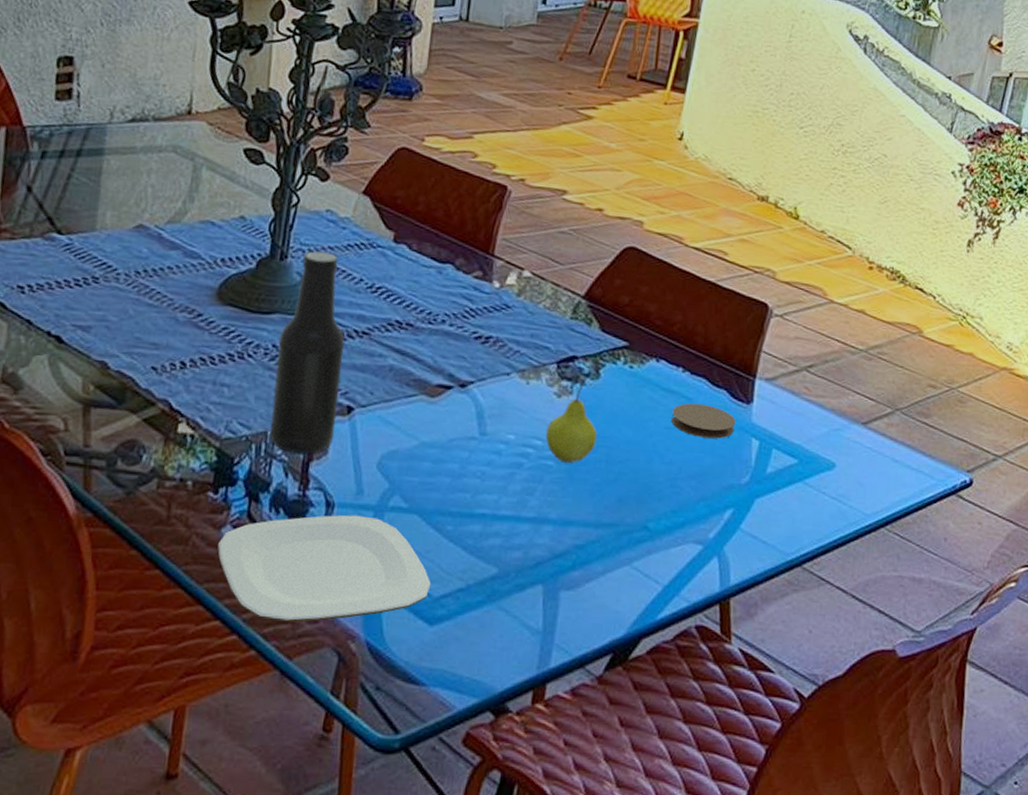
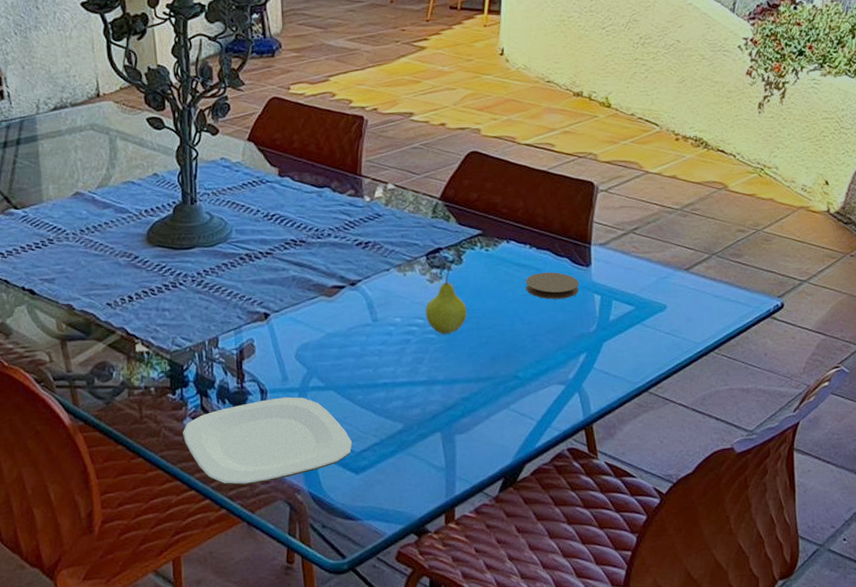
beer bottle: present [270,251,345,454] -> none [201,193,258,356]

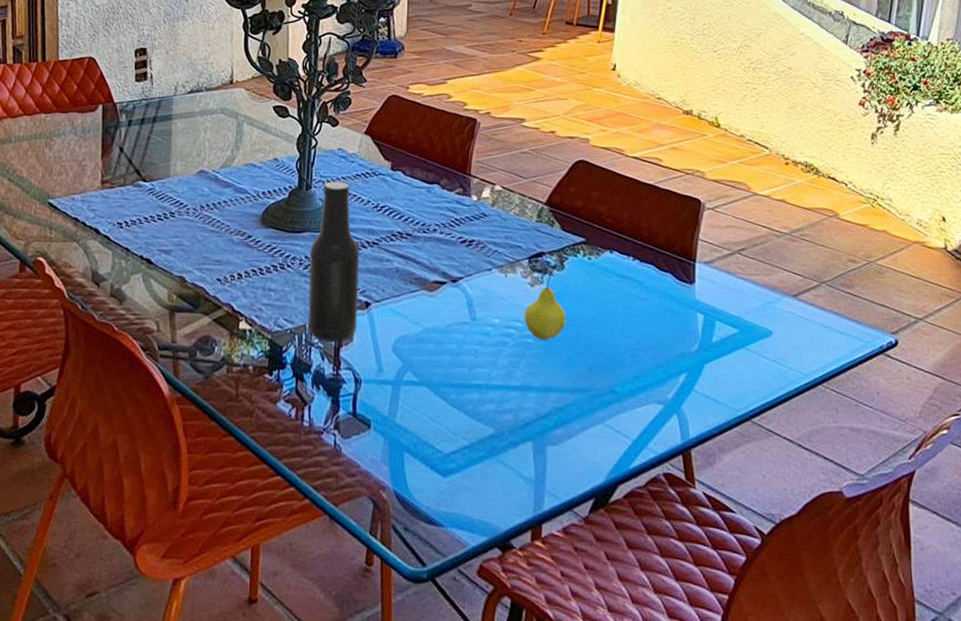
plate: present [183,397,353,486] -> none [275,389,442,476]
beer bottle: none [201,193,258,356] -> present [308,181,360,342]
coaster: present [525,272,579,299] -> none [626,285,682,315]

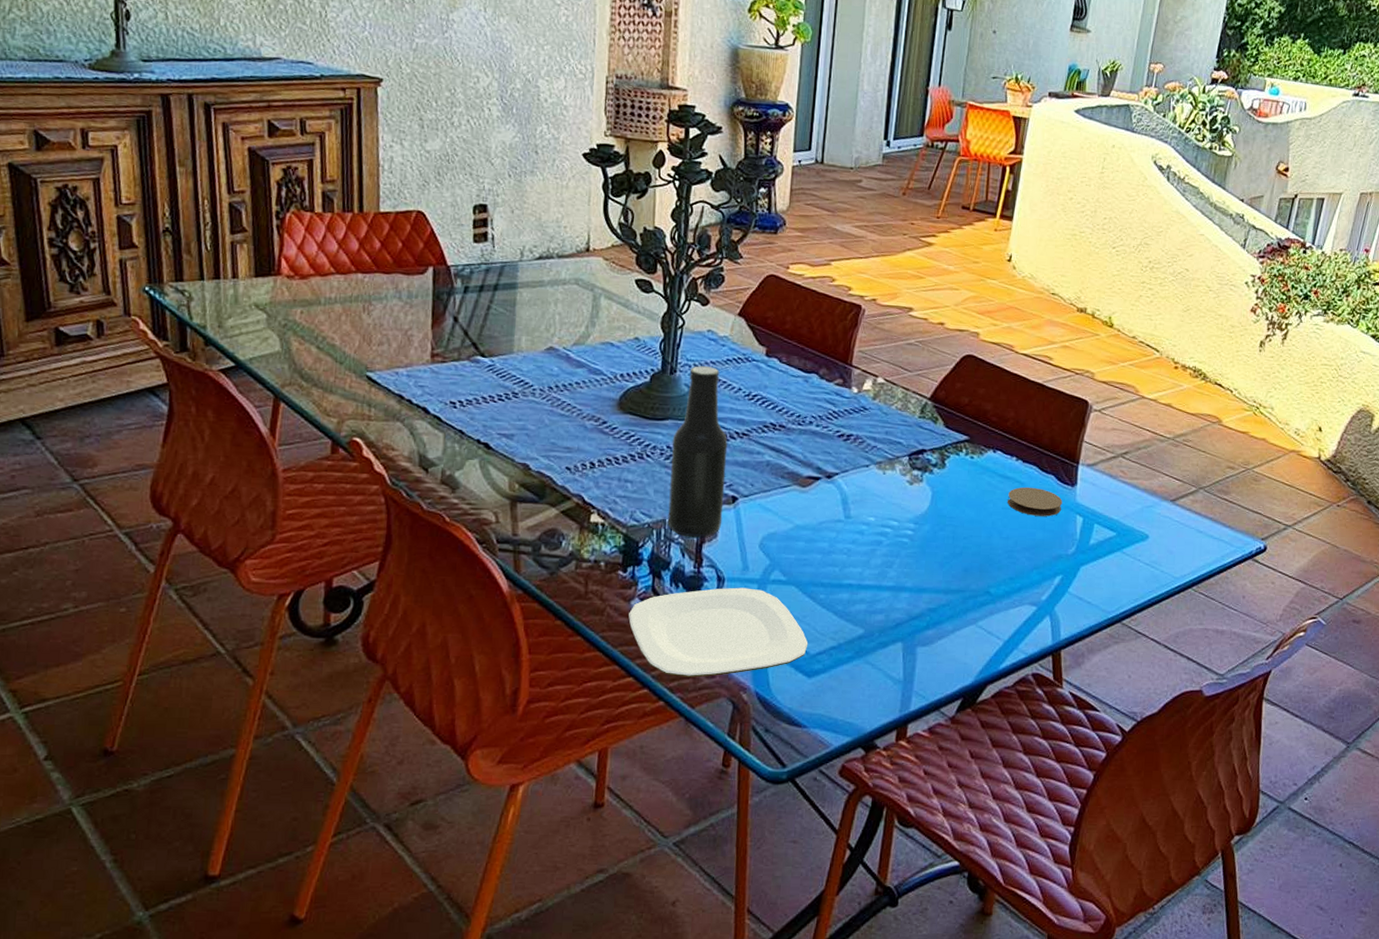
plate: none [275,389,442,476] -> present [628,587,809,678]
fruit: present [524,269,566,340] -> none [900,467,944,540]
coaster: none [626,285,682,315] -> present [1007,486,1063,517]

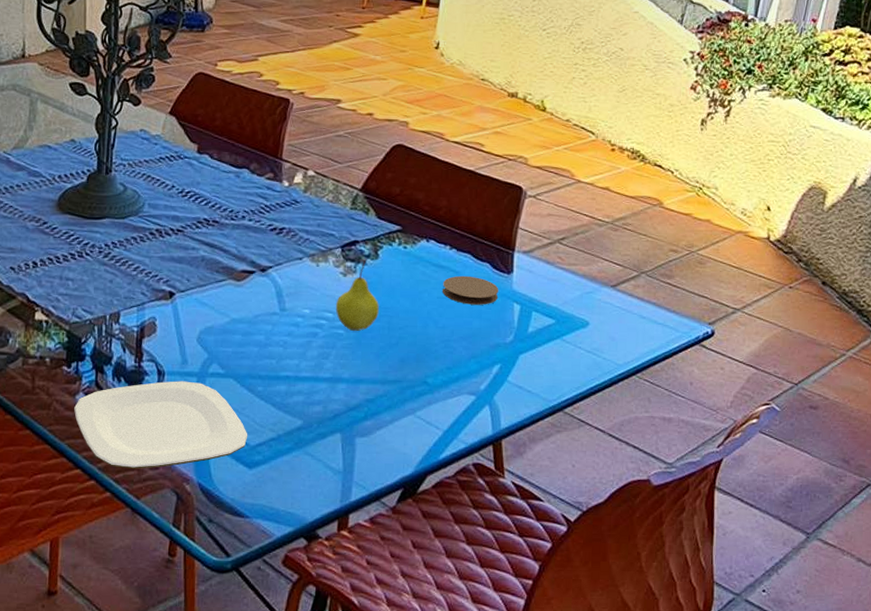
beer bottle: present [668,366,728,538] -> none [108,165,164,333]
fruit: none [900,467,944,540] -> present [335,258,379,331]

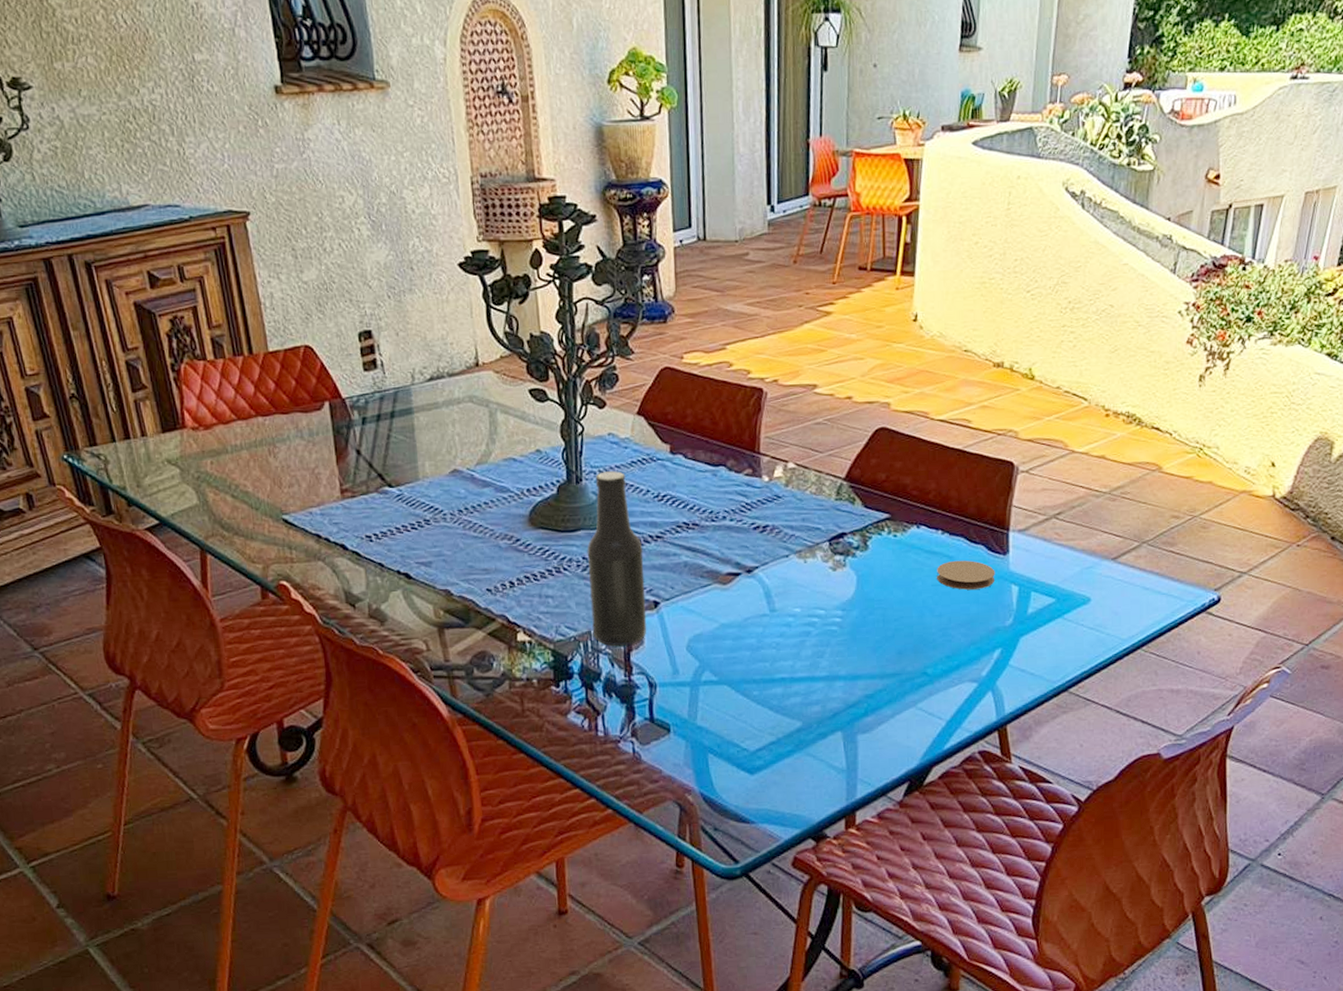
plate: present [74,381,248,469] -> none [567,691,747,784]
beer bottle: none [108,165,164,333] -> present [587,471,647,647]
fruit: present [335,258,379,331] -> none [826,550,872,626]

